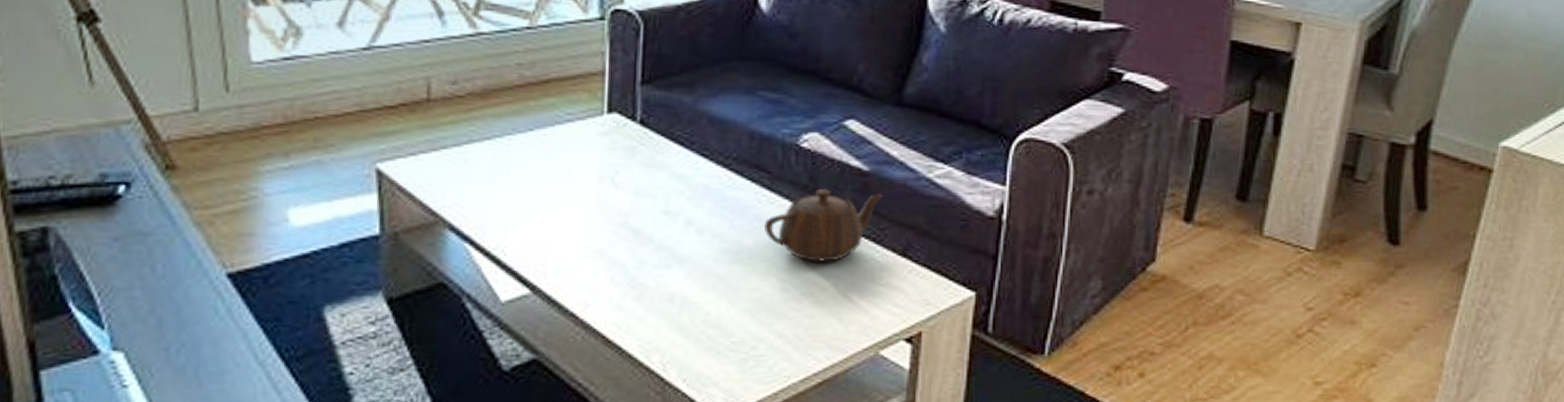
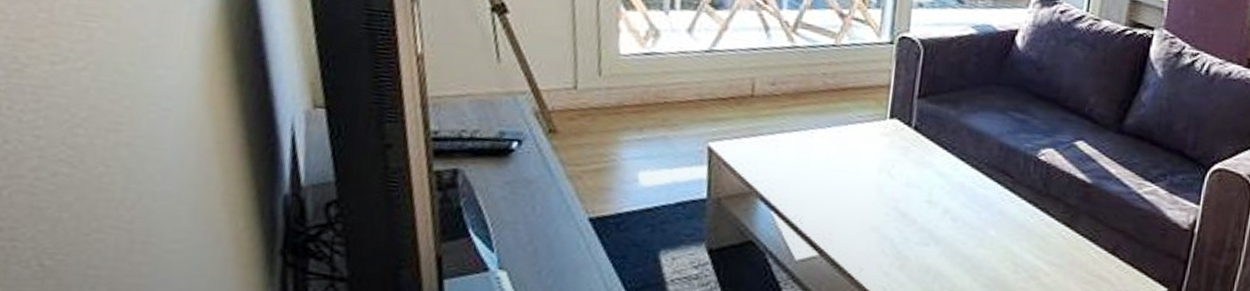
teapot: present [763,189,884,262] -> none [1004,194,1102,253]

